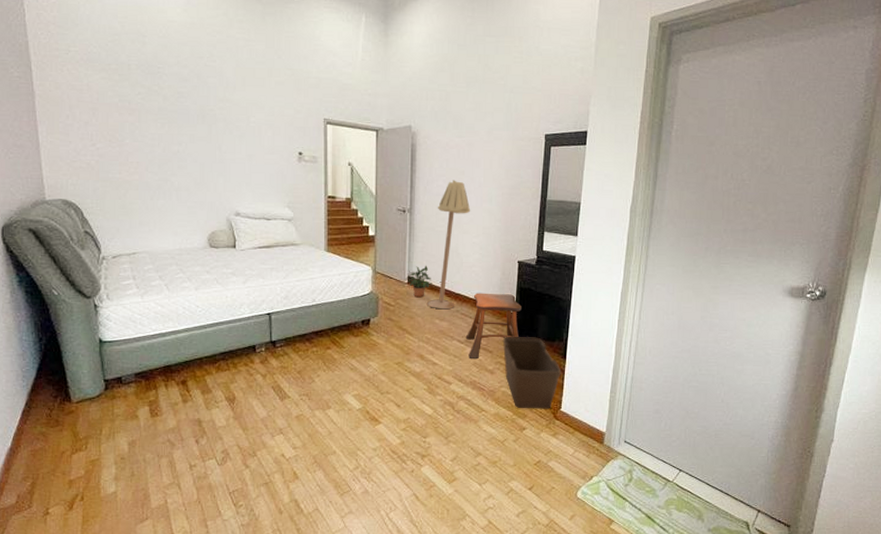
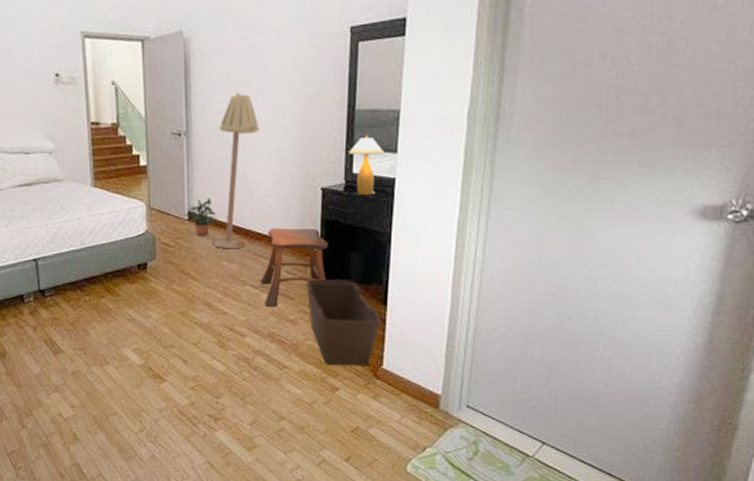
table lamp: none [540,219,568,269] -> present [349,133,385,196]

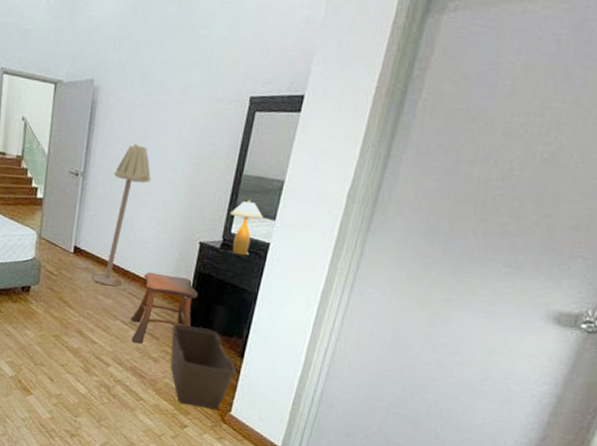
potted plant: present [184,197,217,236] -> none [70,235,100,271]

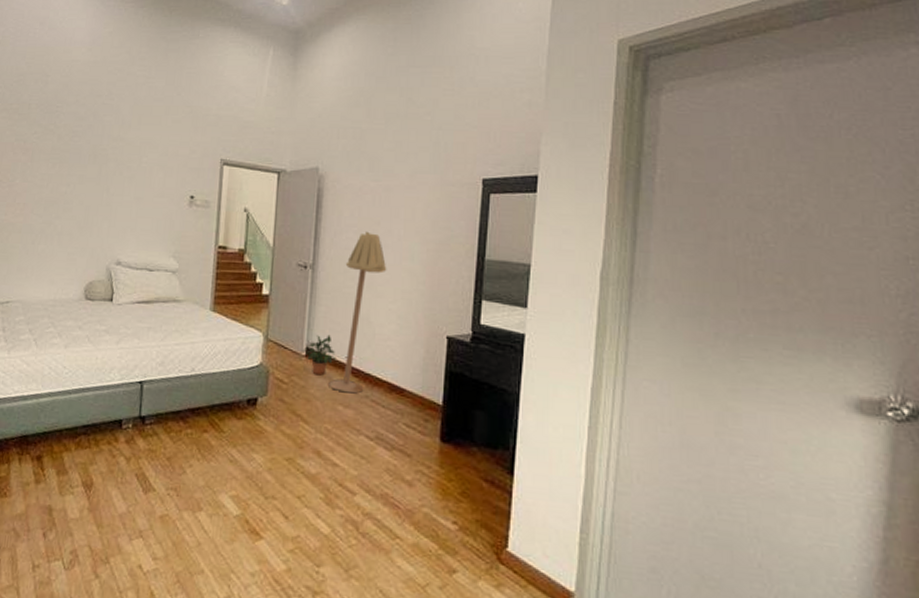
potted plant: none [70,235,100,271] -> present [301,334,336,376]
stool: present [131,272,198,343] -> none [377,374,451,463]
bicycle basket: present [170,324,237,410] -> none [425,436,507,547]
table lamp: present [230,198,264,256] -> none [477,284,514,350]

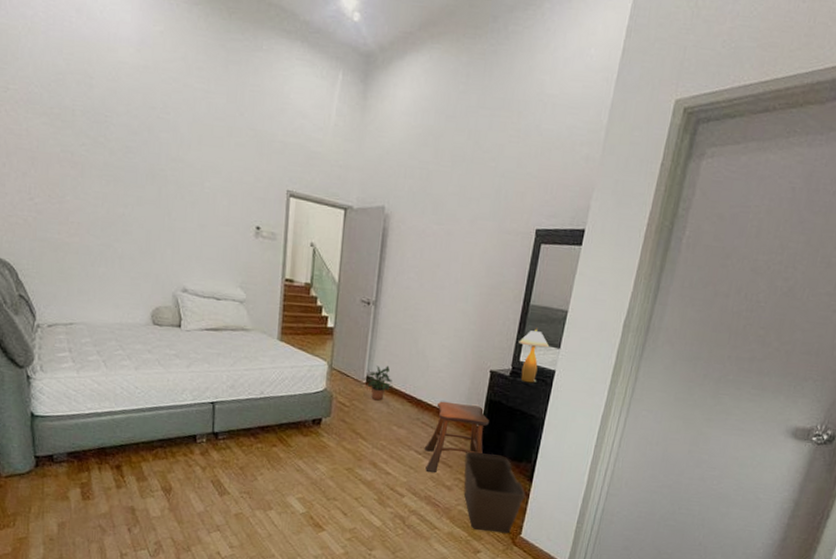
floor lamp: present [329,231,387,394] -> none [385,272,443,417]
stool: none [377,374,451,463] -> present [425,401,489,472]
bicycle basket: none [425,436,507,547] -> present [463,452,526,534]
table lamp: none [477,284,514,350] -> present [518,327,550,383]

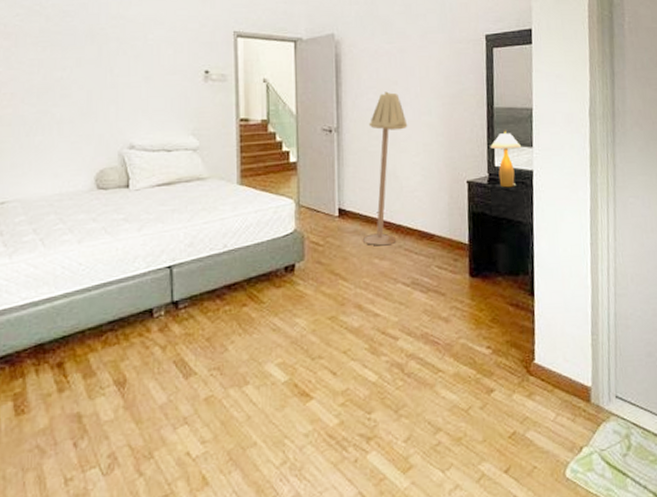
potted plant: present [362,365,393,401] -> none [334,193,368,234]
floor lamp: none [385,272,443,417] -> present [363,91,408,246]
stool: present [425,401,489,472] -> none [413,221,476,305]
bicycle basket: present [463,452,526,534] -> none [456,272,531,364]

